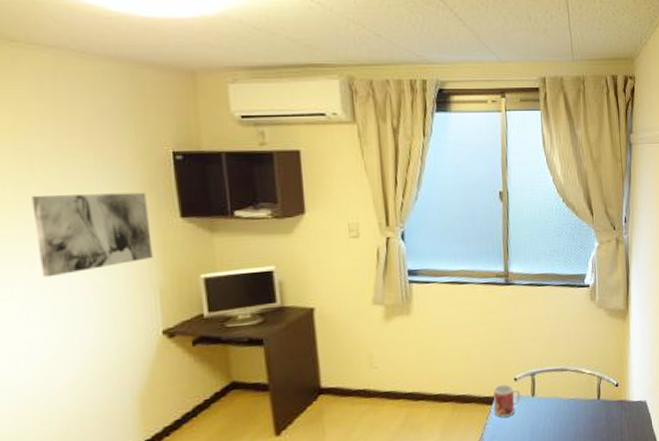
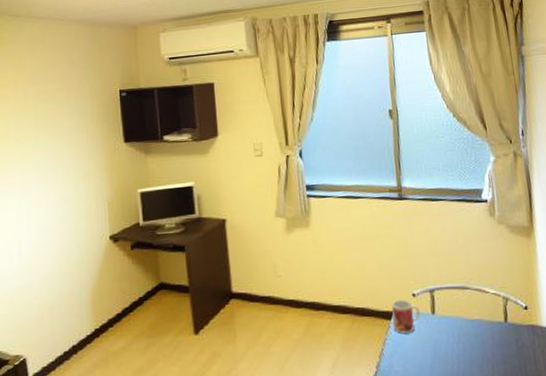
wall art: present [31,192,153,278] -> none [25,123,104,192]

